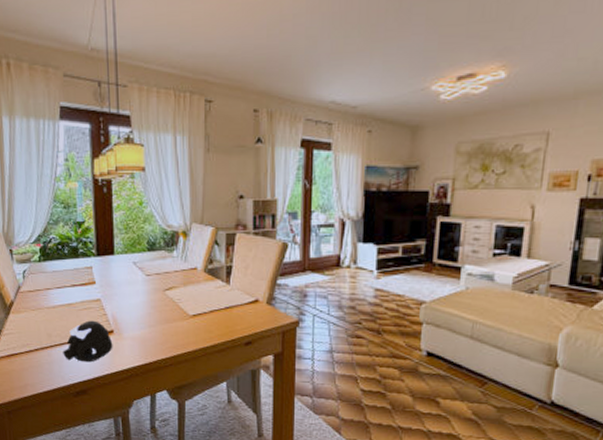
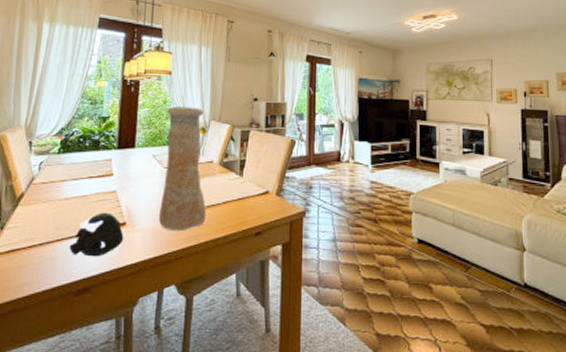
vase: none [142,208,193,340] -> present [158,106,206,232]

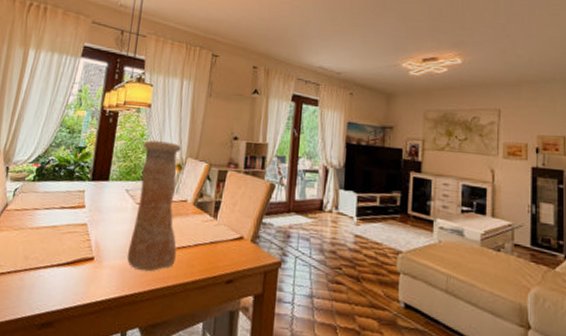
speaker: present [69,212,124,257] -> none [36,245,91,291]

